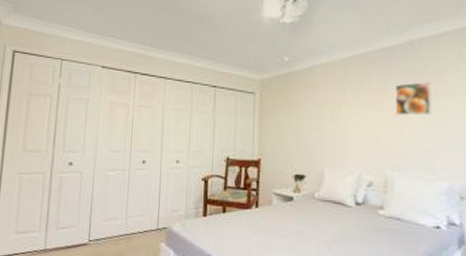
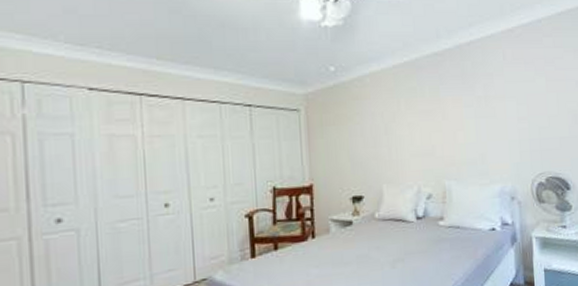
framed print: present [395,81,432,116] -> none [447,85,483,123]

